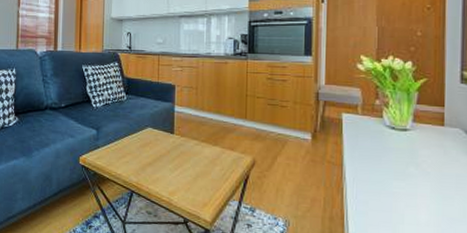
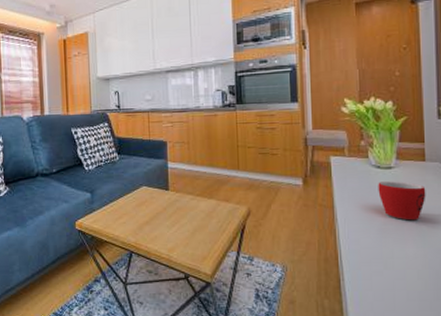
mug: none [391,143,443,187] -> present [378,181,426,221]

